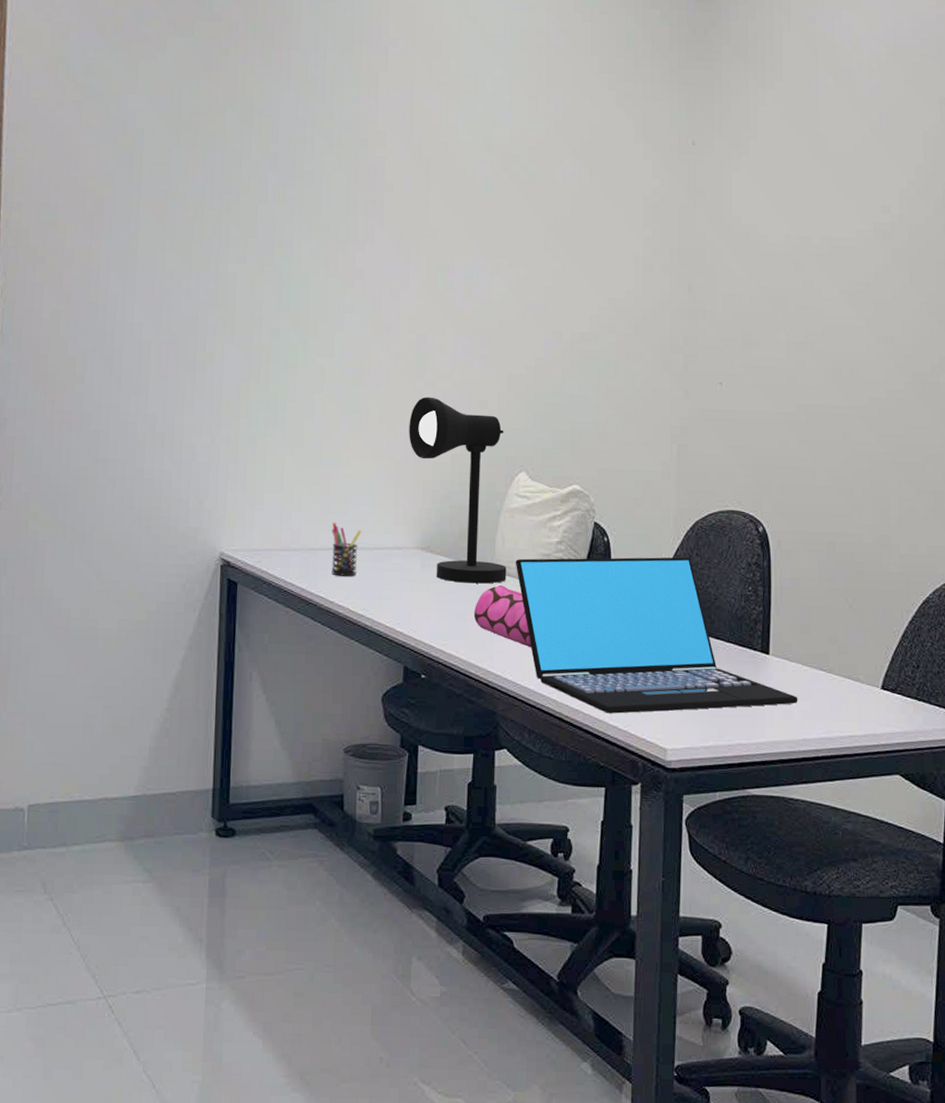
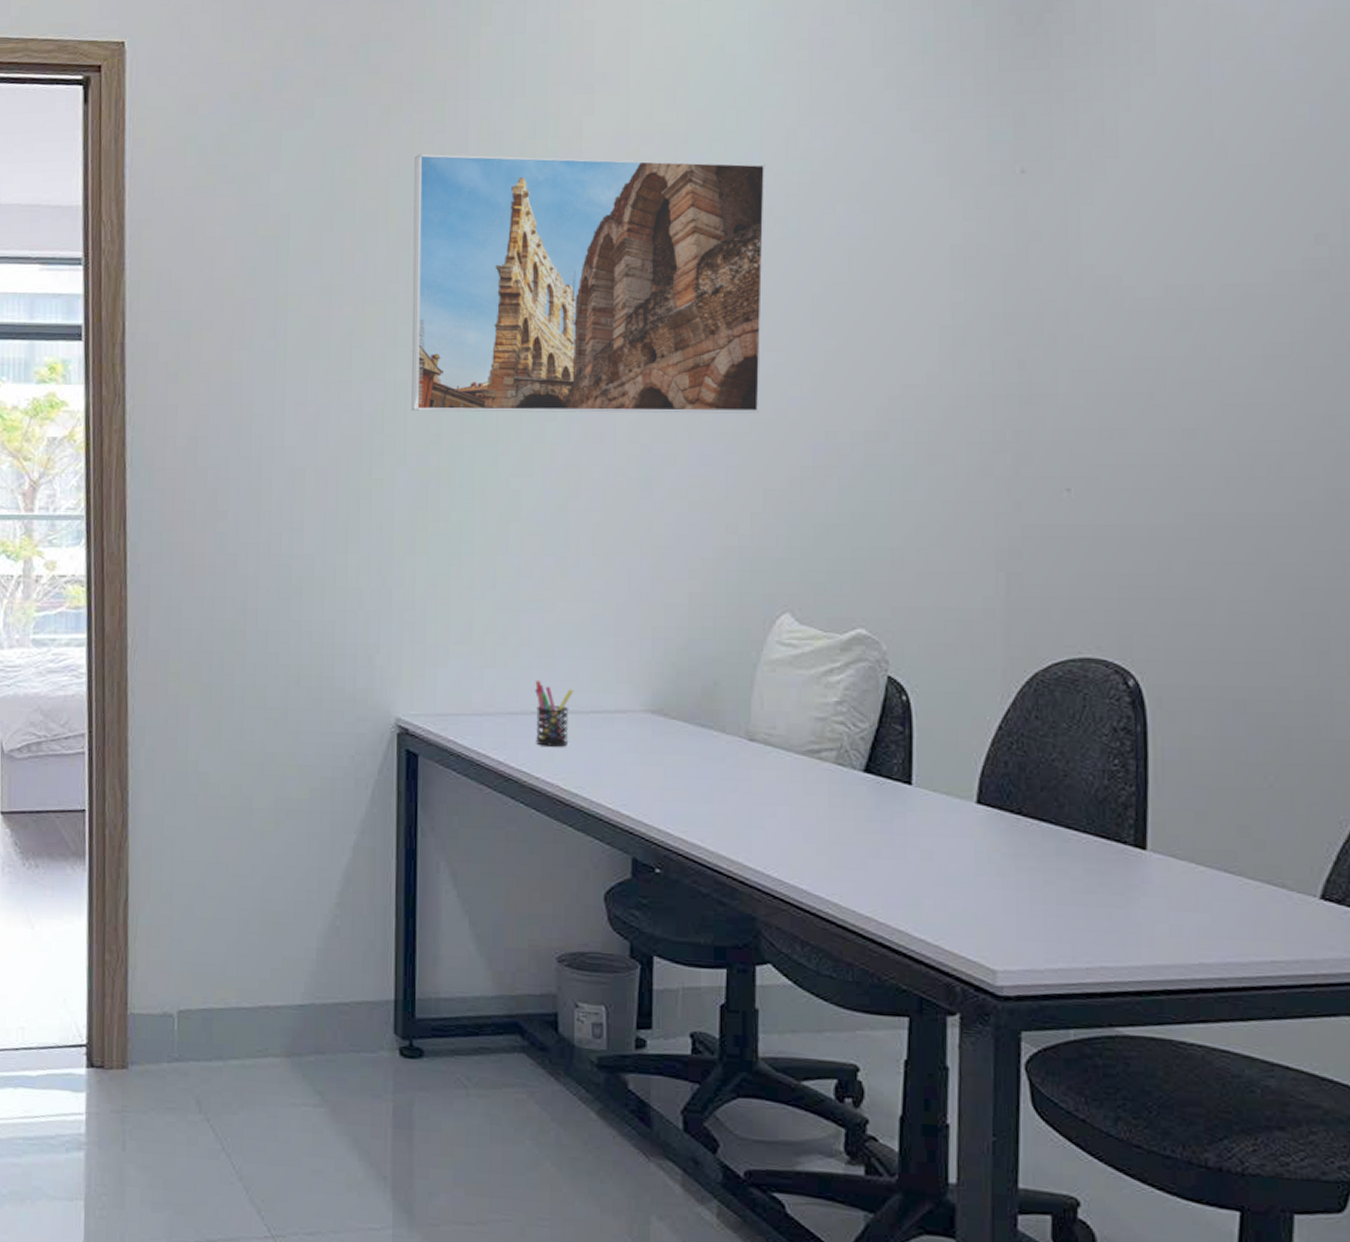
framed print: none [239,90,514,314] -> present [411,154,766,413]
desk lamp: present [409,396,507,584] -> none [632,521,767,756]
pencil case: present [473,584,531,648] -> none [723,756,803,837]
laptop: present [515,557,798,714] -> none [778,720,1191,924]

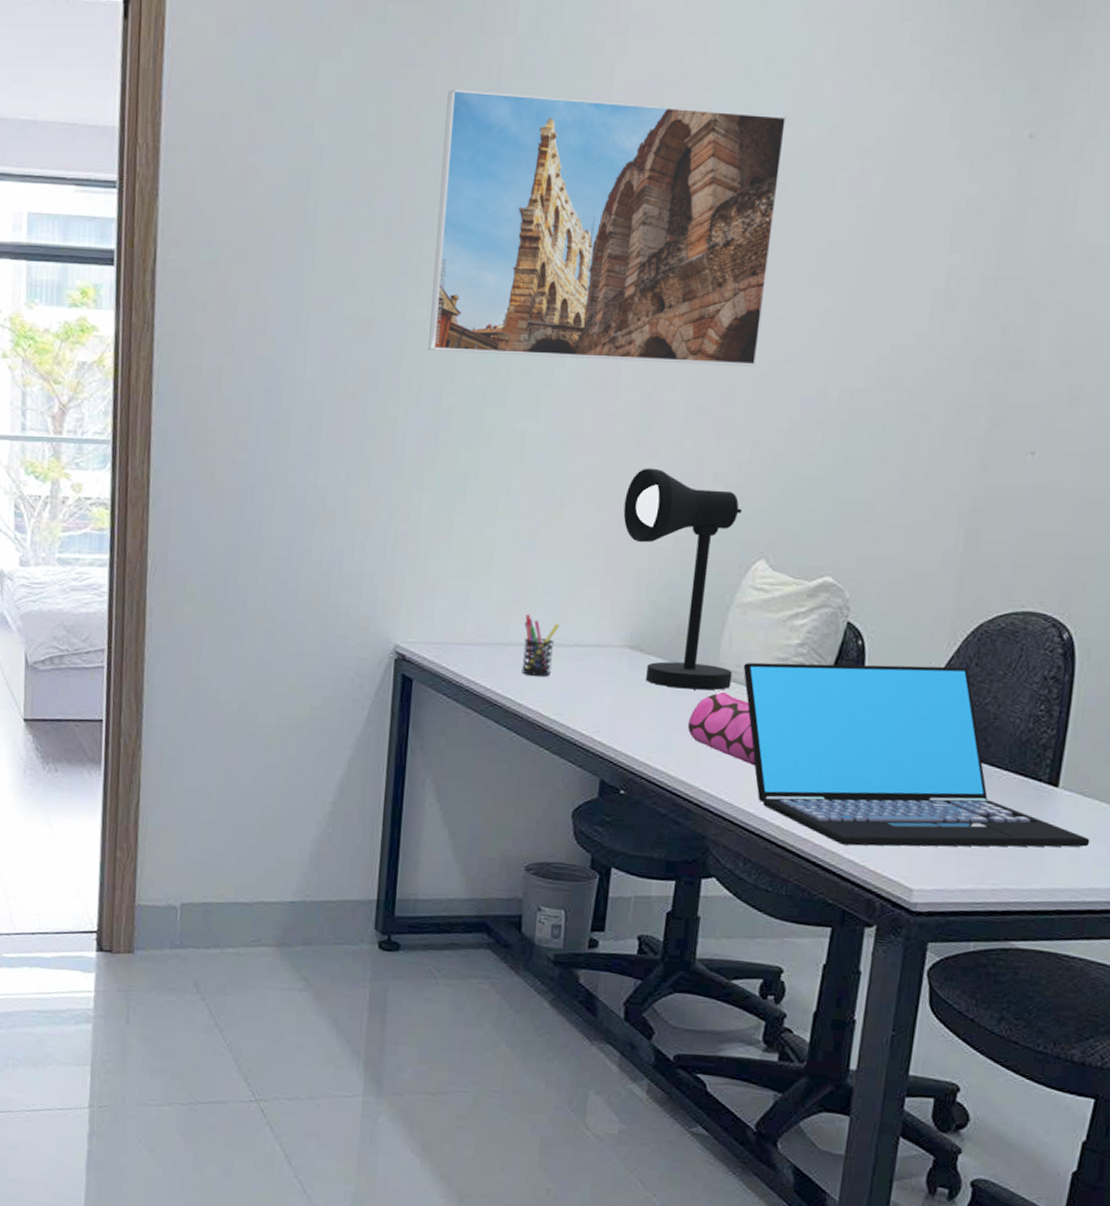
desk lamp: none [632,521,767,756] -> present [623,468,742,691]
pencil case: none [723,756,803,837] -> present [687,691,756,766]
laptop: none [778,720,1191,924] -> present [743,662,1090,847]

